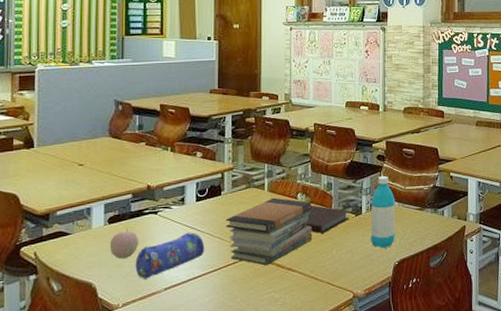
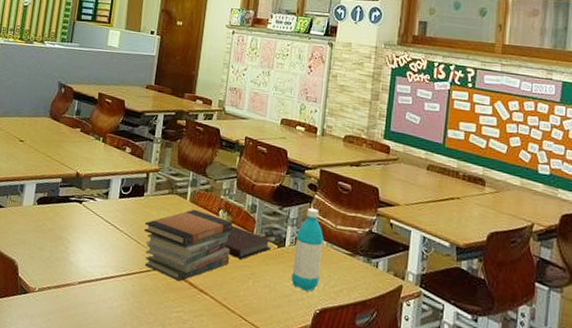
apple: present [109,228,139,259] -> none [35,212,62,243]
pencil case: present [135,232,205,279] -> none [54,228,122,268]

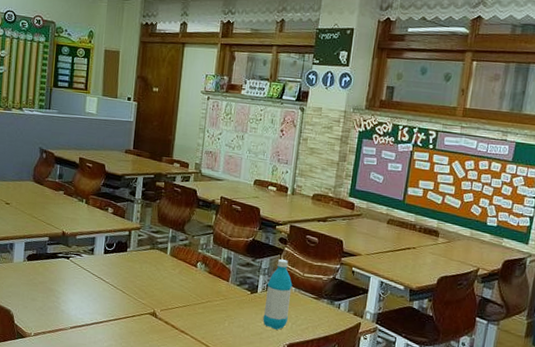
book stack: present [143,209,234,282] -> none [128,262,211,325]
notebook: present [225,225,273,260] -> none [203,275,246,305]

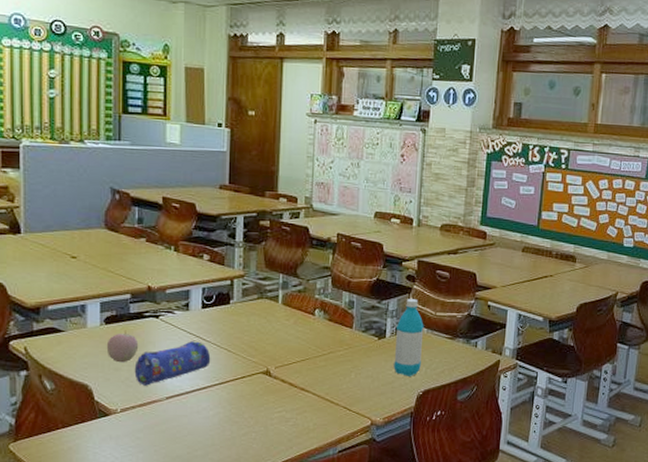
apple: none [27,267,52,295] -> present [106,330,139,363]
pencil case: none [47,281,109,316] -> present [134,341,211,386]

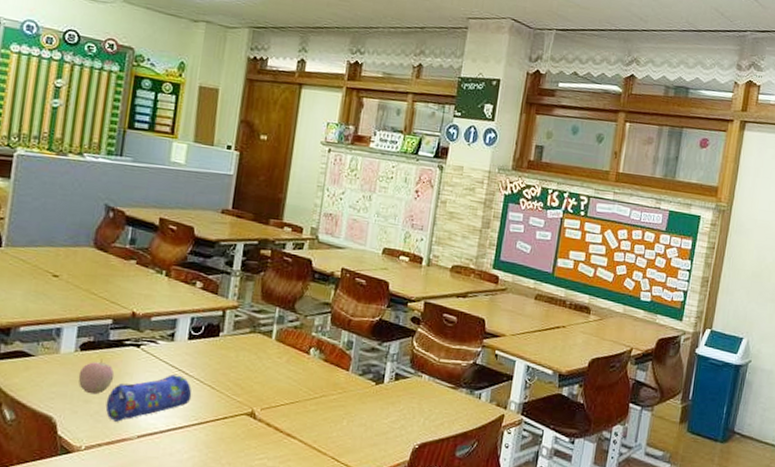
water bottle: present [393,299,424,376] -> none [389,342,426,427]

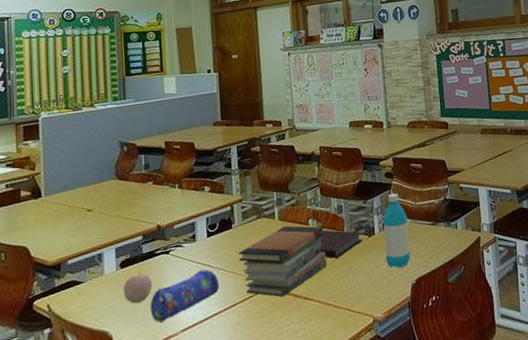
book stack: none [219,348,327,427] -> present [238,225,327,297]
notebook: none [316,364,370,400] -> present [320,229,364,259]
water bottle: none [389,342,426,427] -> present [382,193,411,268]

